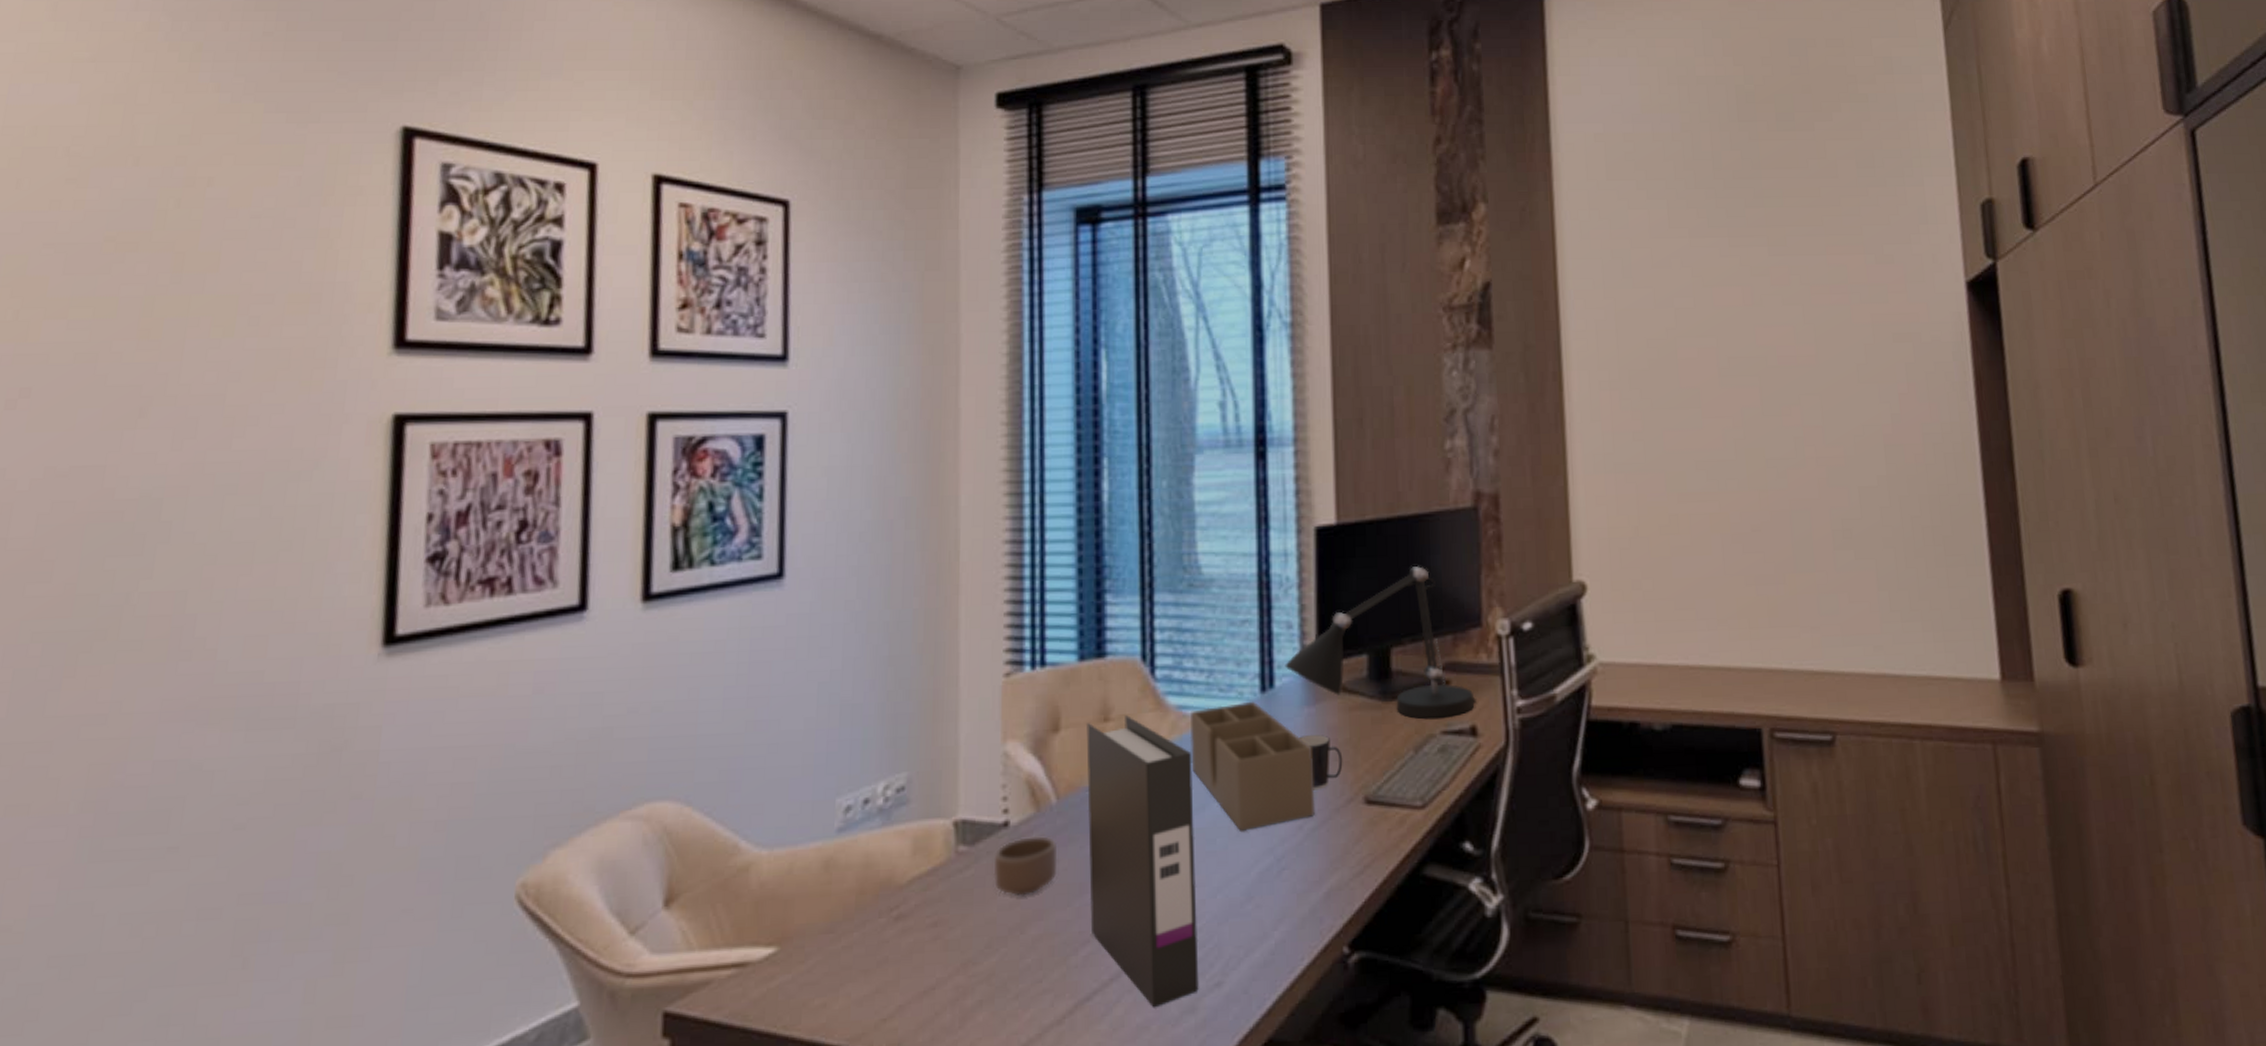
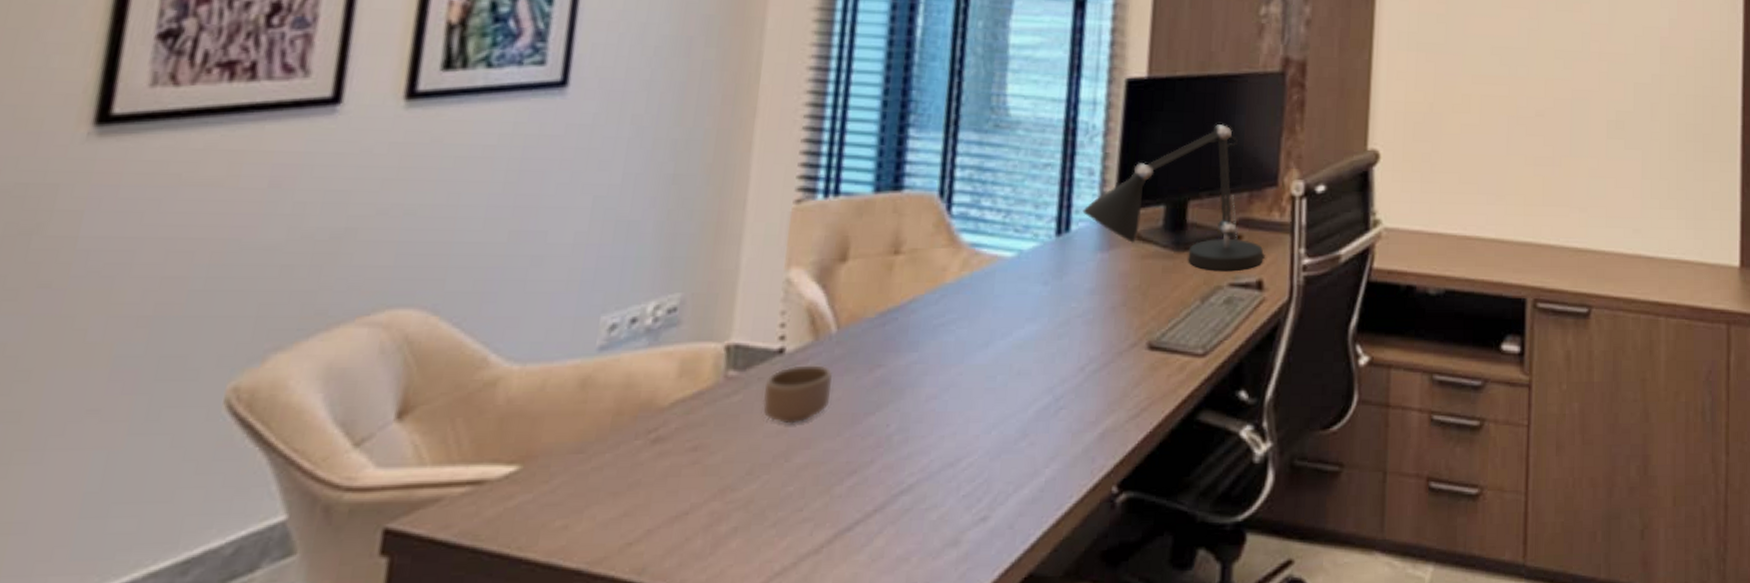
binder: present [1086,715,1199,1007] -> none [859,250,980,539]
desk organizer: present [1189,701,1315,831] -> none [979,243,1102,370]
mug: present [1298,735,1343,792] -> none [1089,280,1131,335]

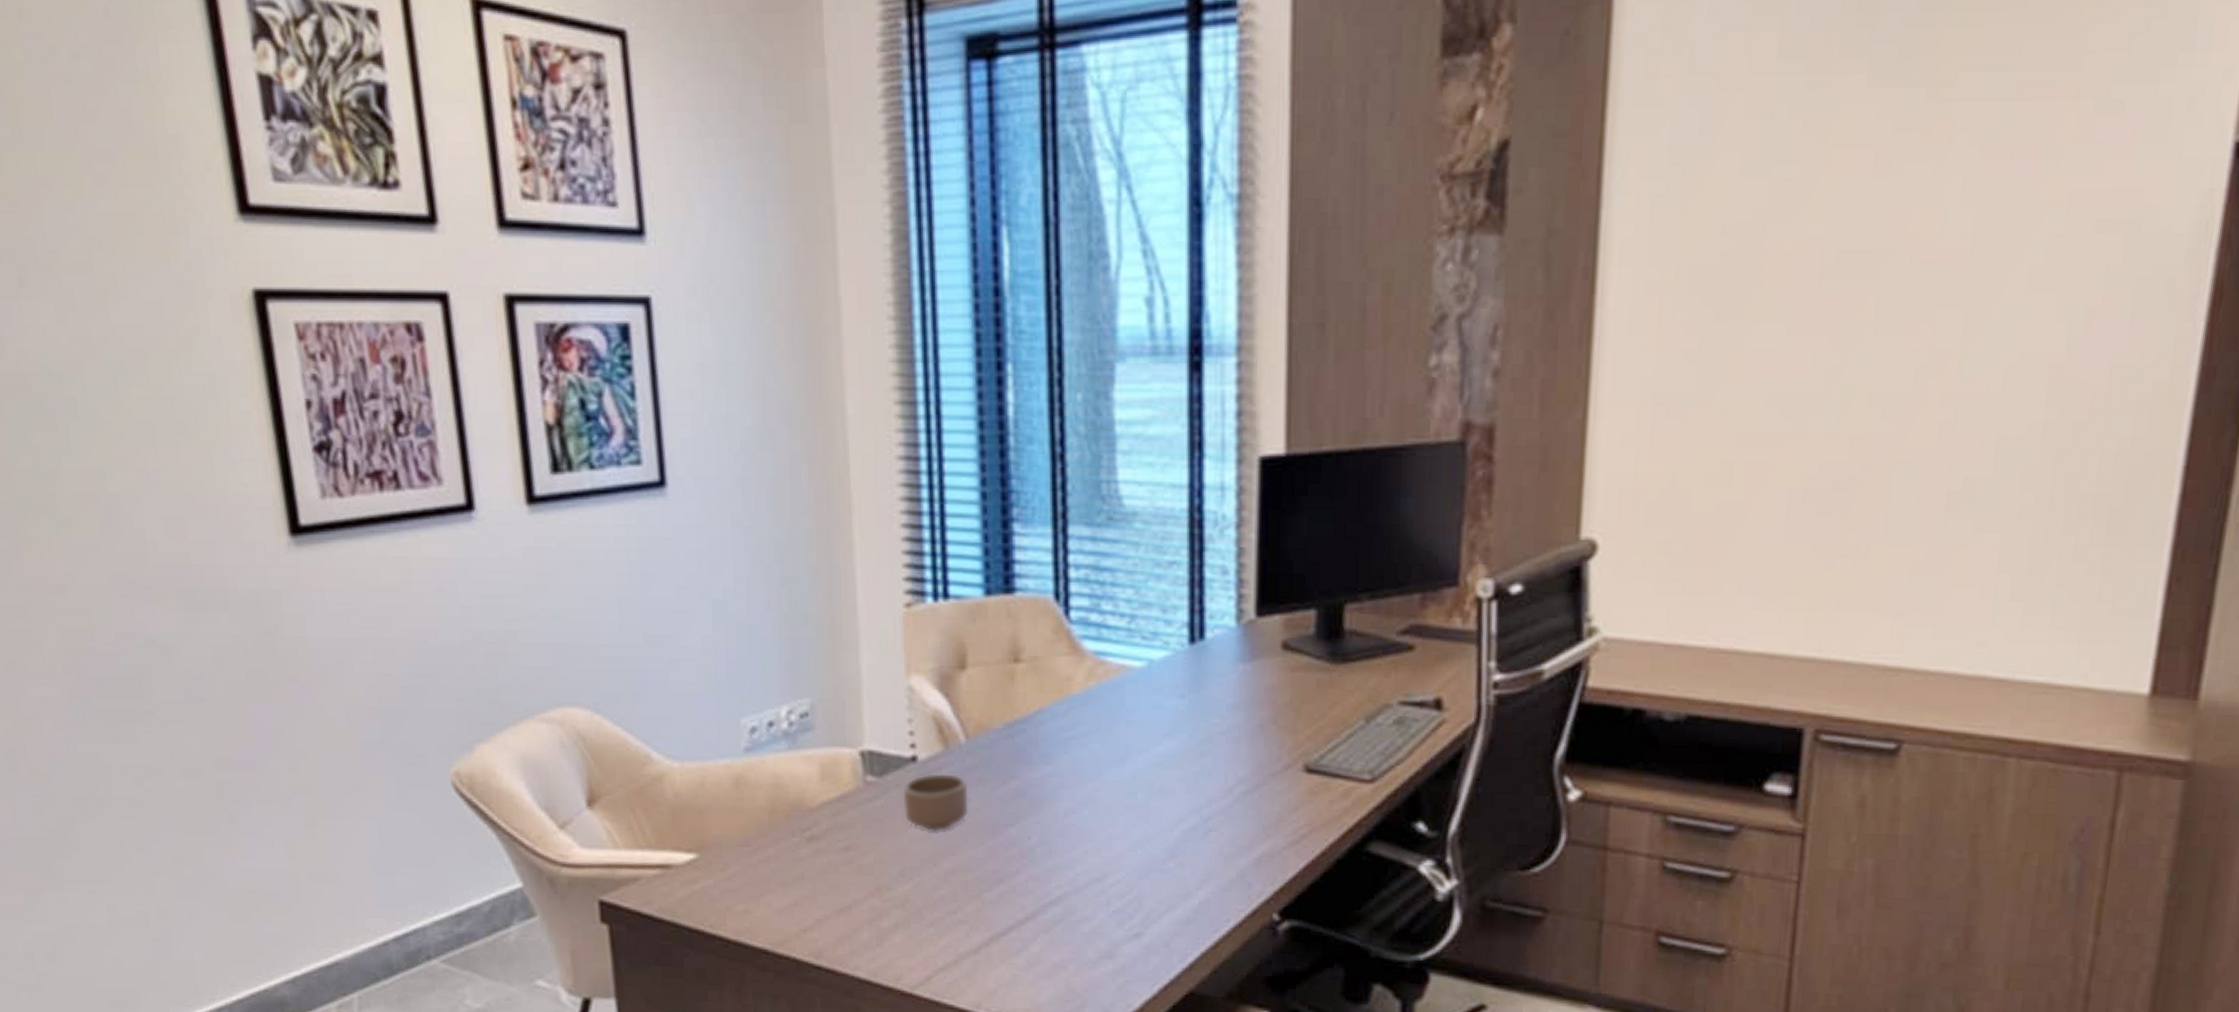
desk lamp: present [1082,124,1265,272] -> none [1218,510,1444,688]

